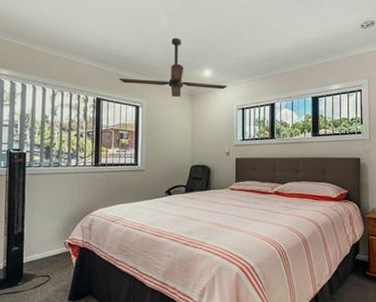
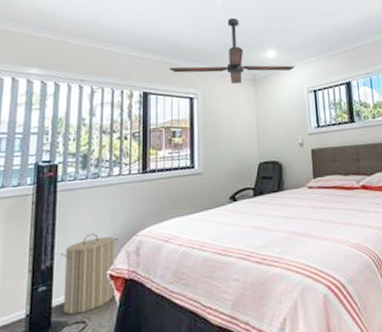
laundry hamper: none [28,210,76,270] -> present [59,233,119,315]

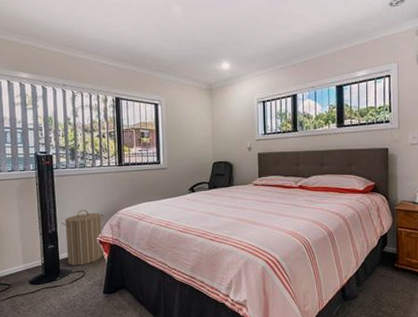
ceiling fan: present [168,17,295,84] -> none [136,29,247,93]

